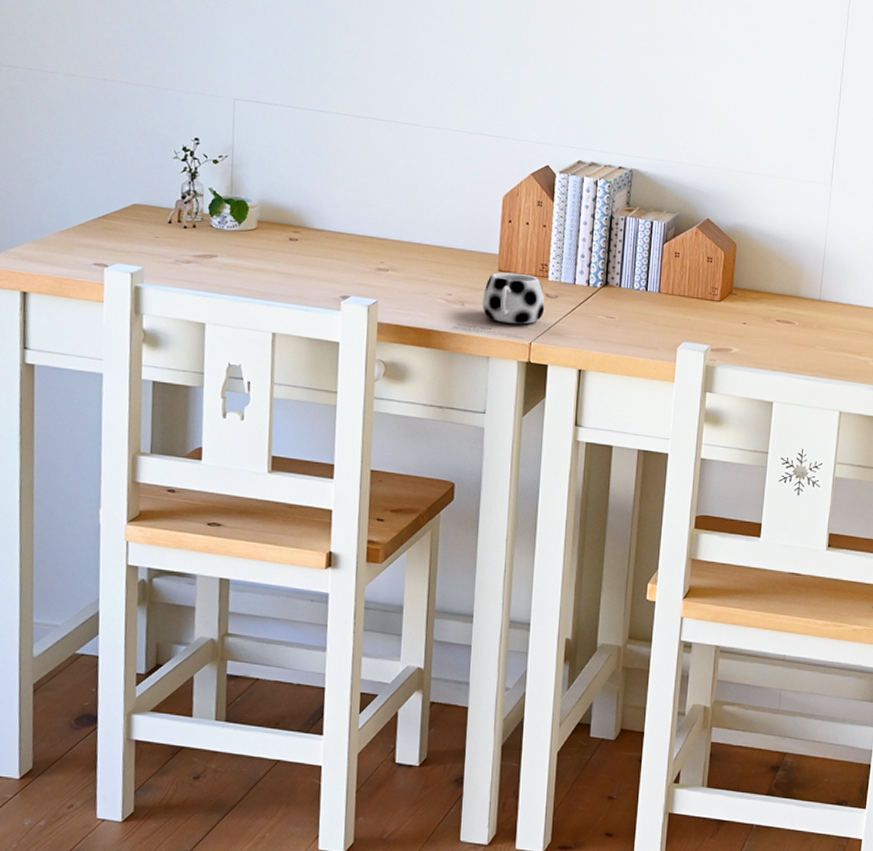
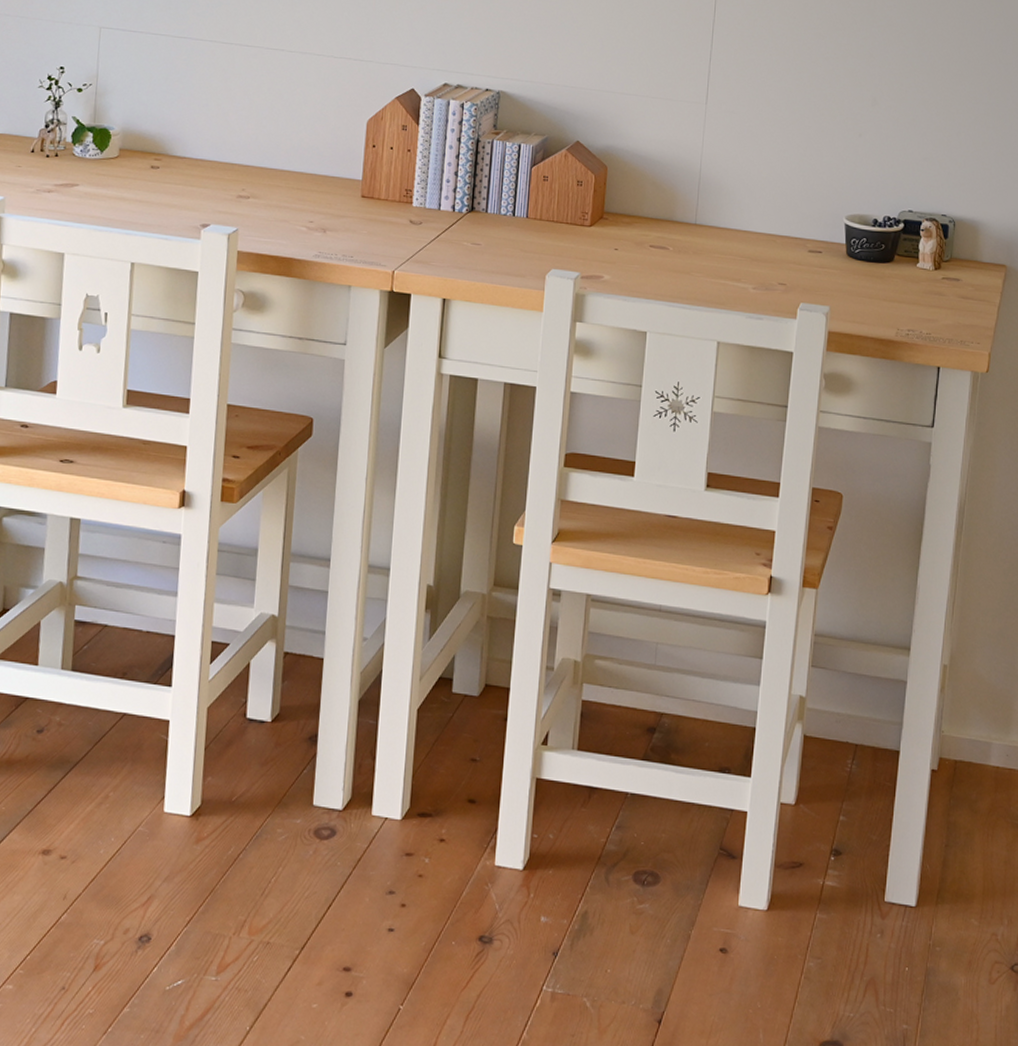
mug: present [481,272,545,324] -> none [344,198,409,252]

